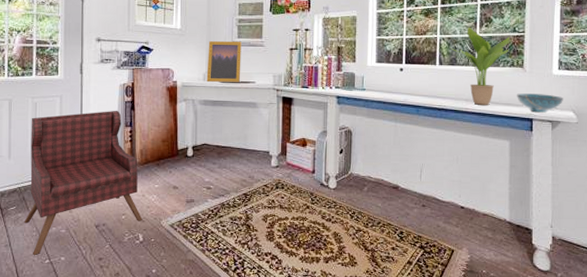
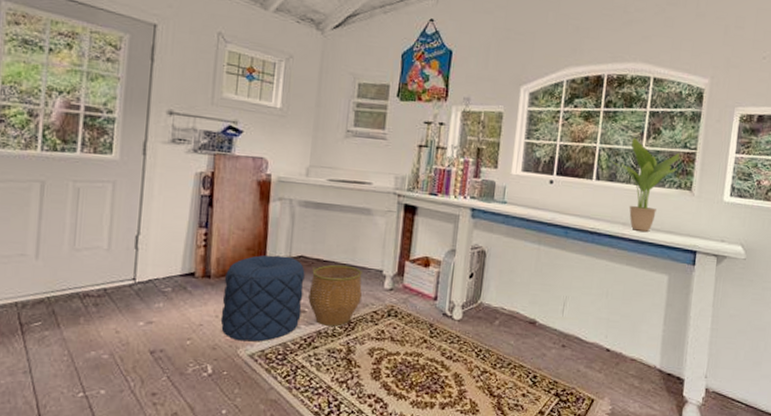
armchair: present [24,110,143,255] -> none [52,205,214,386]
pouf: none [146,144,208,214] -> present [220,255,305,342]
picture frame: present [206,41,242,83] -> none [309,127,359,182]
basket: none [212,149,254,199] -> present [308,264,362,327]
decorative bowl: present [517,93,563,113] -> none [681,220,733,245]

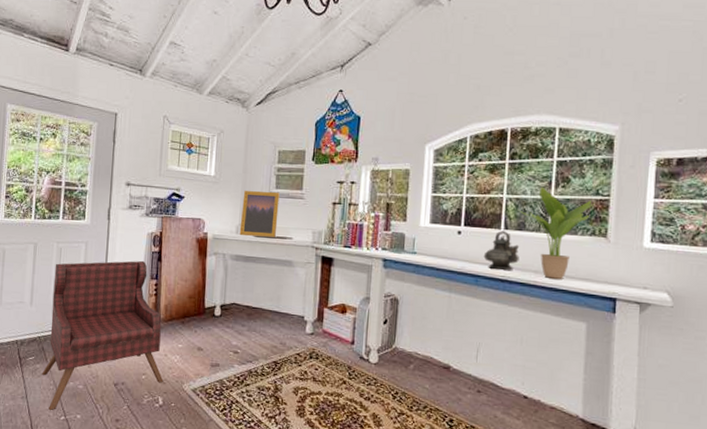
armchair: none [52,205,214,386] -> present [42,260,164,410]
pouf: present [220,255,305,342] -> none [168,302,237,379]
basket: present [308,264,362,327] -> none [240,311,286,367]
picture frame: none [309,127,359,182] -> present [239,191,280,238]
teapot: none [574,181,609,222] -> present [483,230,519,271]

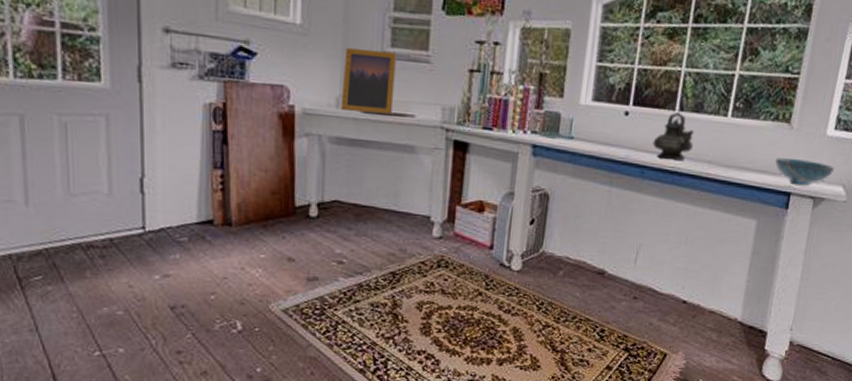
armchair: present [42,260,164,410] -> none [57,142,242,344]
potted plant: present [517,186,595,279] -> none [696,59,783,171]
decorative bowl: none [597,267,656,292] -> present [775,158,834,186]

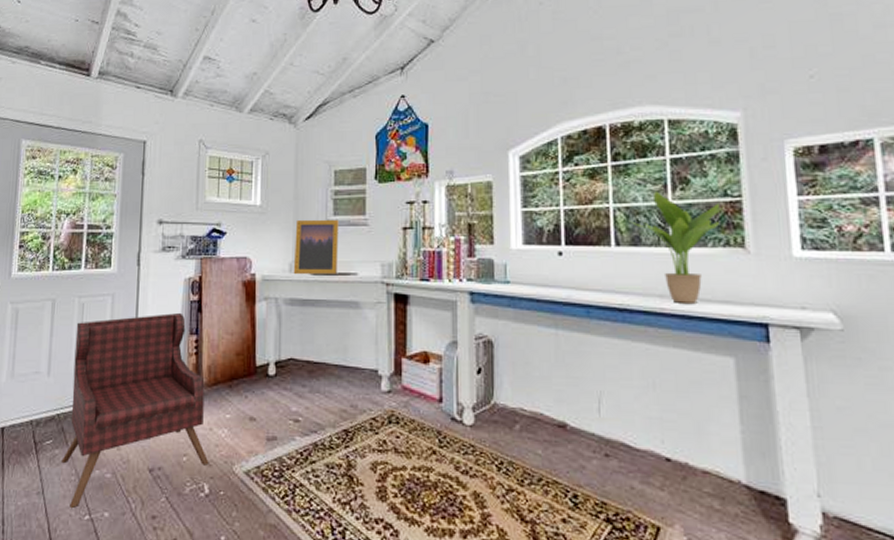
armchair: none [57,142,242,344] -> present [61,312,209,508]
teapot: present [652,112,694,161] -> none [593,248,639,297]
potted plant: none [696,59,783,171] -> present [629,191,724,303]
decorative bowl: present [775,158,834,186] -> none [739,286,815,315]

